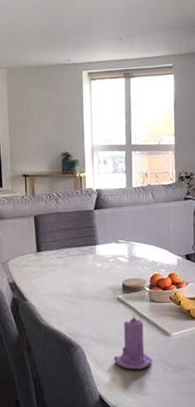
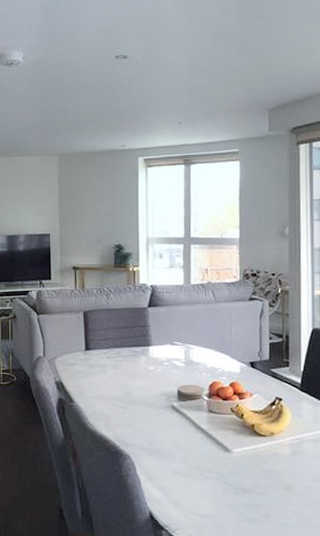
candle: present [113,315,152,370] -> none [166,426,210,488]

